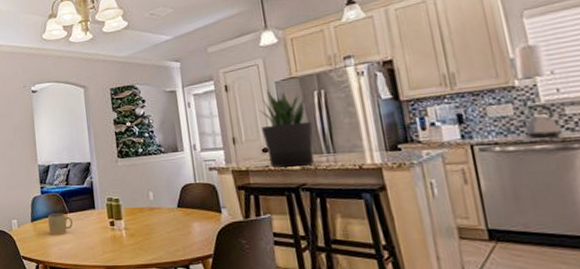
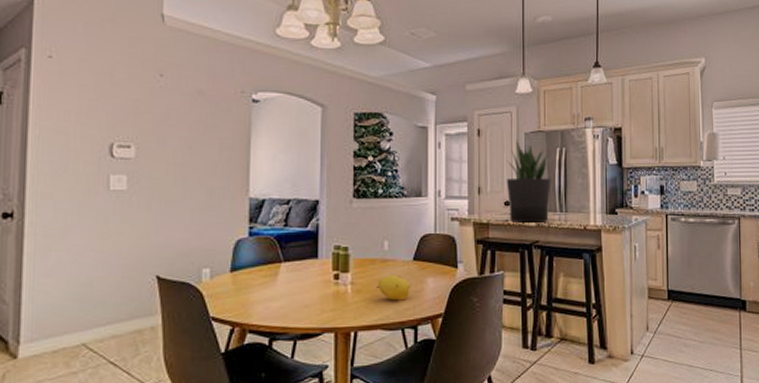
mug: present [47,213,74,236] -> none [253,262,288,291]
fruit: none [147,220,178,243] -> present [377,274,410,301]
kettle: present [525,104,562,139] -> none [702,184,723,213]

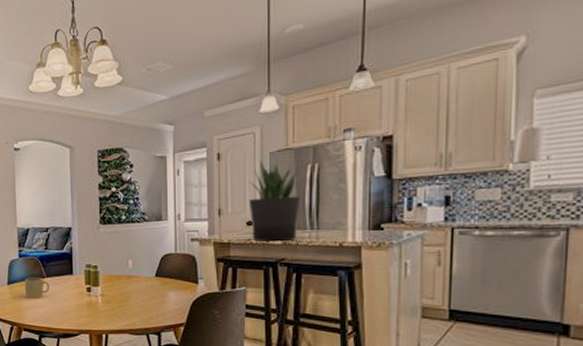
mug: none [253,262,288,291] -> present [24,277,50,300]
fruit: present [377,274,410,301] -> none [123,288,153,311]

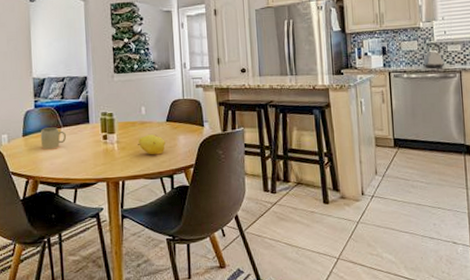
fruit: none [123,288,153,311] -> present [138,133,165,155]
planter: present [248,160,301,241] -> none [241,16,282,86]
kettle: none [507,189,542,224] -> present [423,42,444,69]

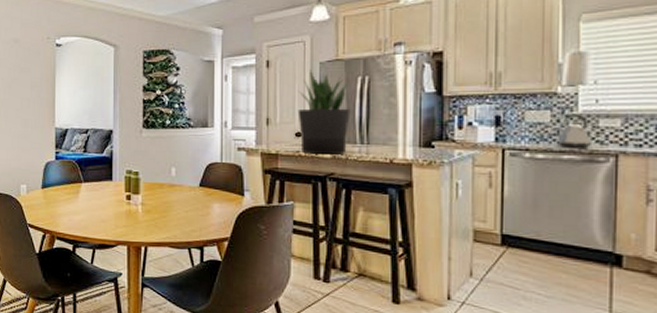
mug: present [40,127,67,151] -> none [59,181,87,206]
fruit: present [138,133,165,155] -> none [165,198,197,223]
planter: none [241,16,282,86] -> present [297,70,351,154]

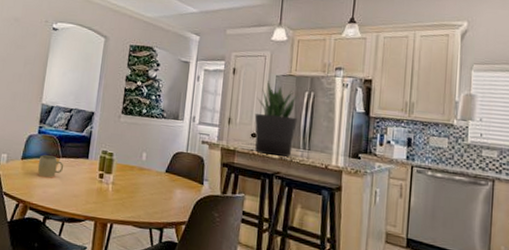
mug: none [59,181,87,206] -> present [37,155,64,179]
kettle: present [557,113,591,148] -> none [452,142,476,173]

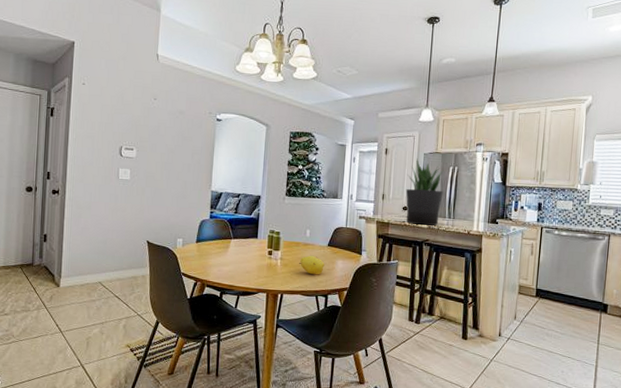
mug: present [37,155,64,179] -> none [211,237,236,259]
fruit: none [132,181,161,205] -> present [299,255,325,275]

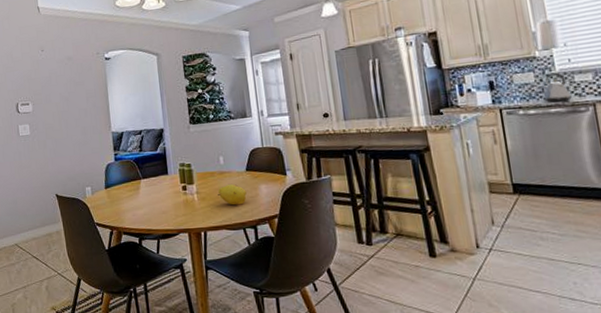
planter: present [405,158,444,226] -> none [321,58,370,132]
kettle: none [575,204,595,229] -> present [543,72,572,103]

